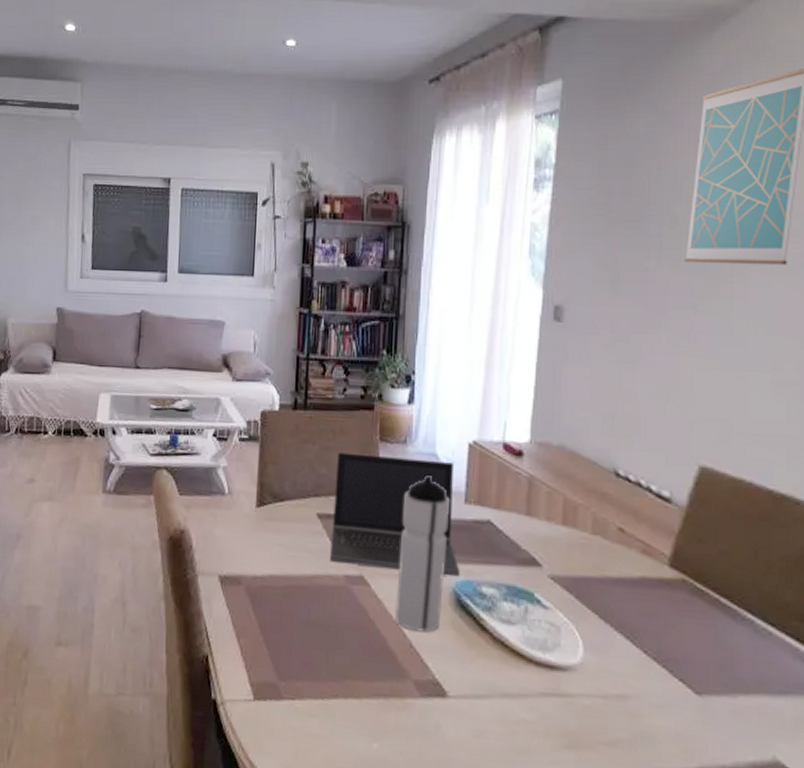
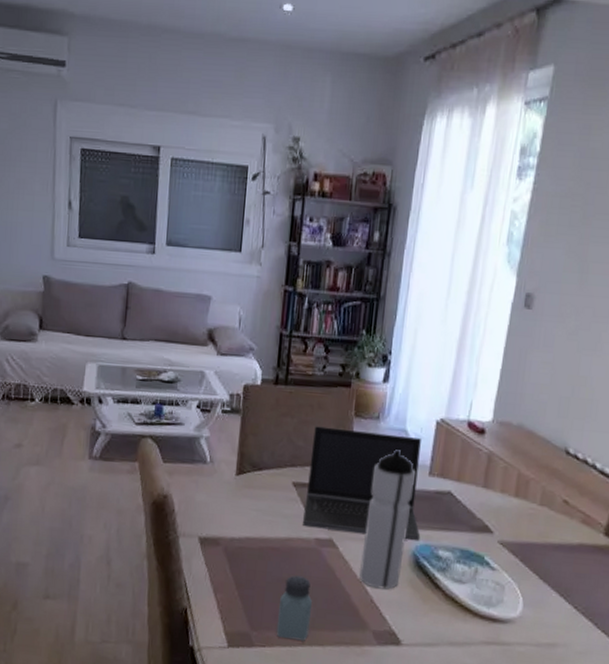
saltshaker: none [306,617,345,693] -> present [276,575,313,641]

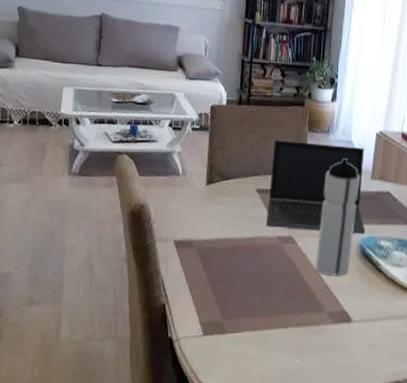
saltshaker: present [276,575,313,641] -> none [245,269,277,325]

